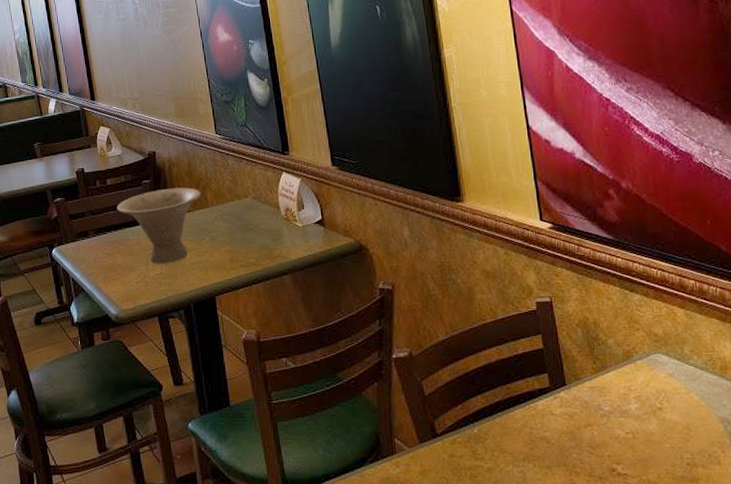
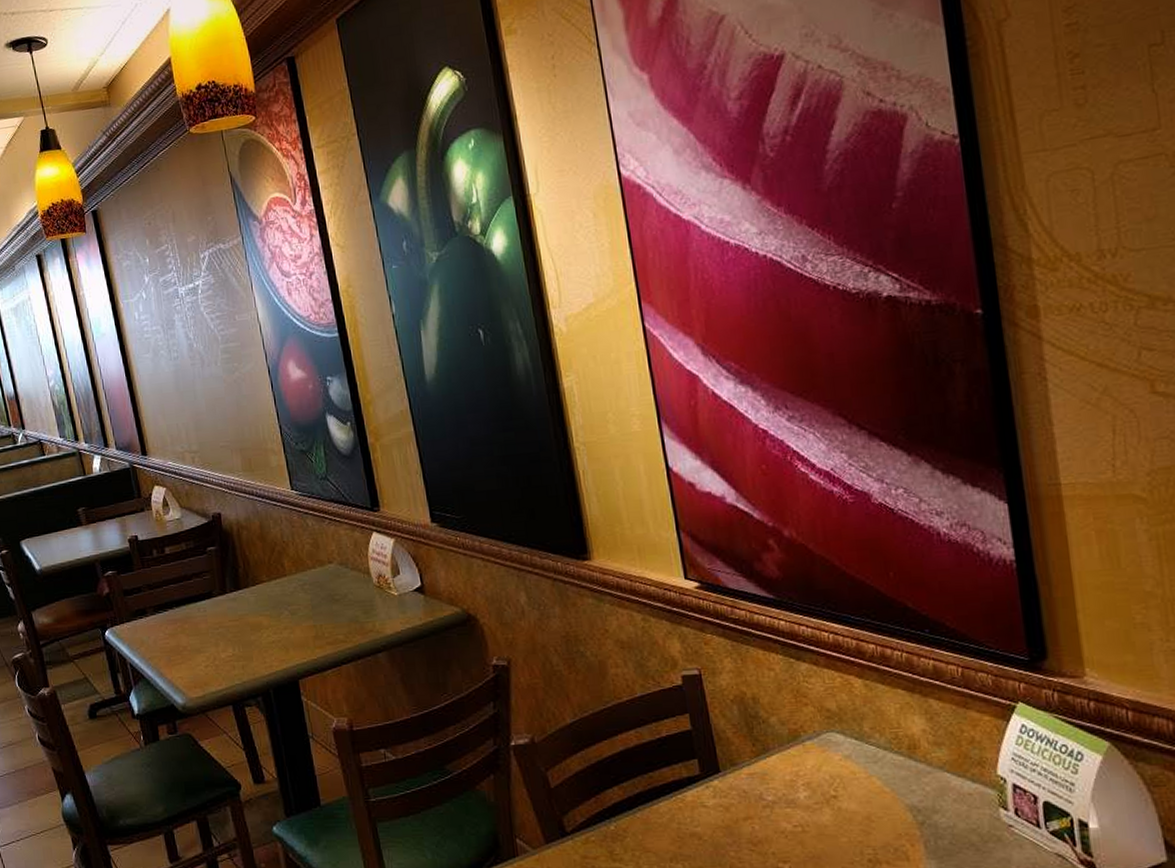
bowl: present [116,187,201,264] -> none [178,553,277,644]

